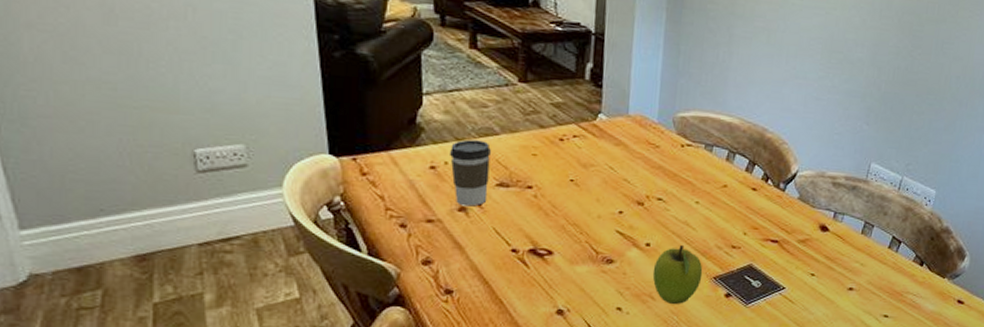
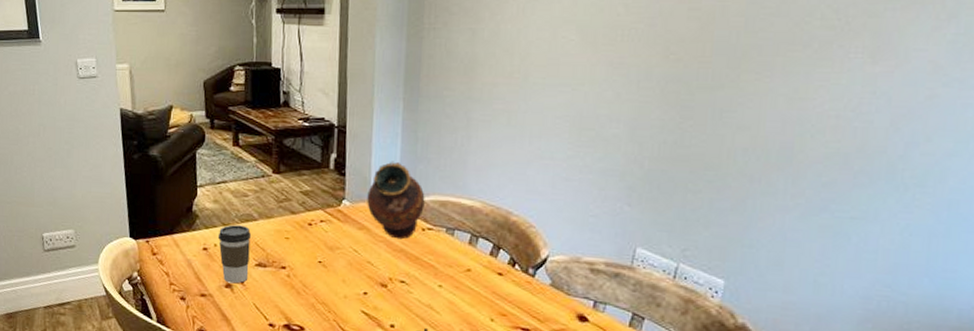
vase: none [625,74,685,156] -> present [367,161,425,240]

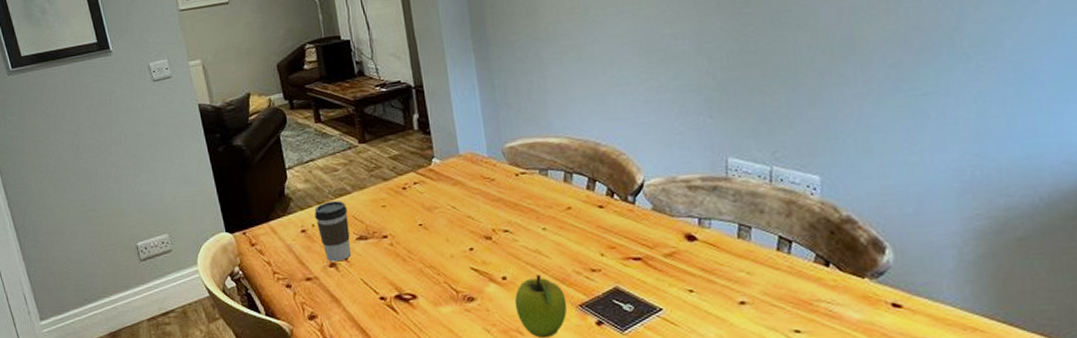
vase: present [367,161,425,240] -> none [455,111,514,189]

